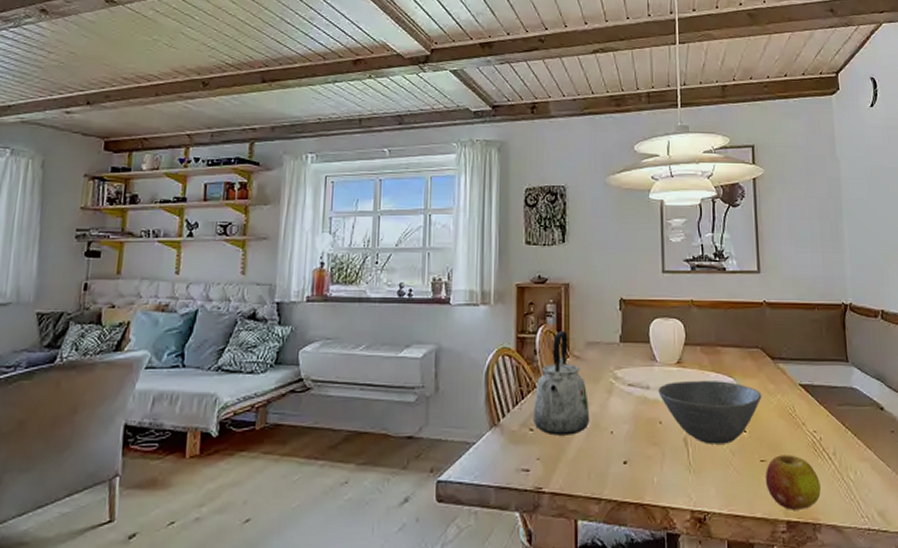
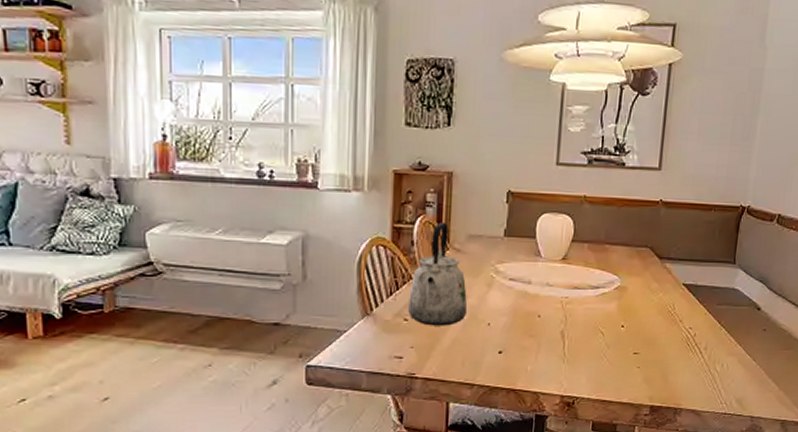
bowl: present [658,380,762,444] -> none [540,276,644,337]
fruit: present [766,455,821,510] -> none [636,348,688,396]

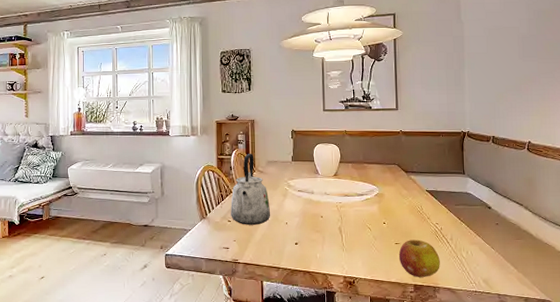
fruit: none [636,348,688,396] -> present [399,239,440,277]

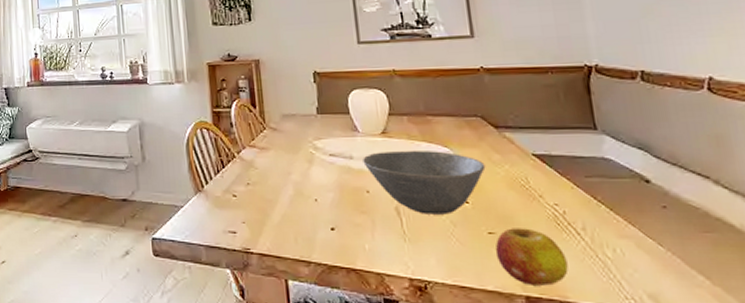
kettle: present [231,154,271,225] -> none [234,105,293,202]
bowl: none [320,187,398,232] -> present [363,150,486,215]

